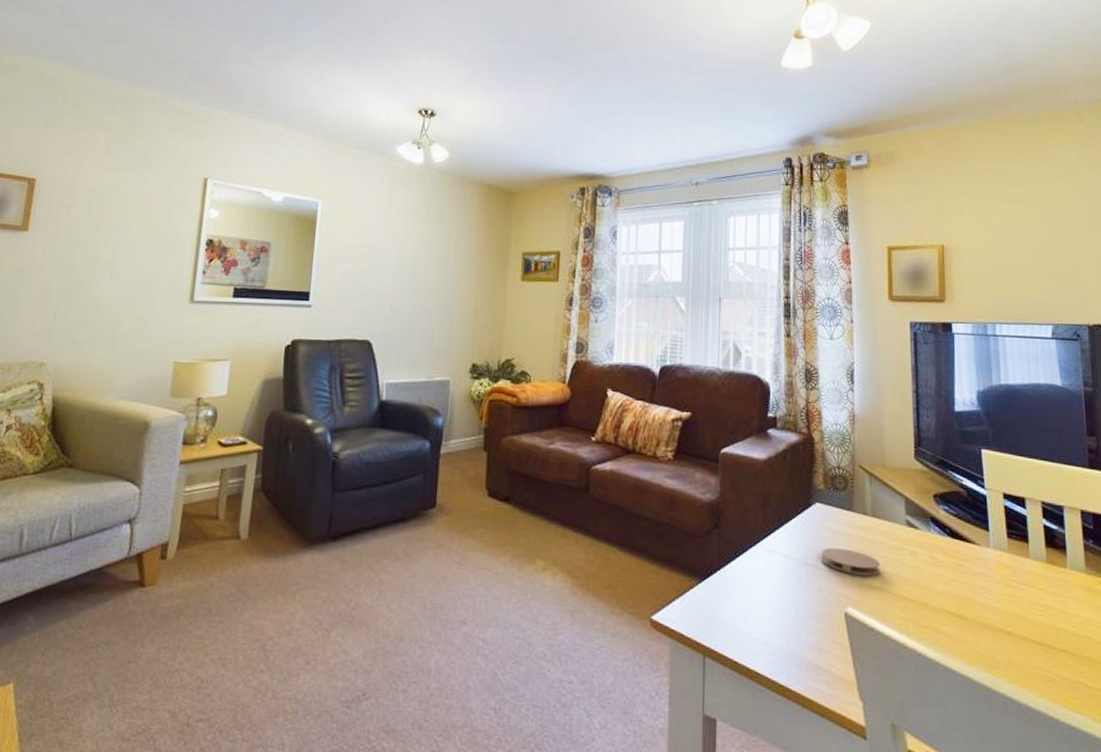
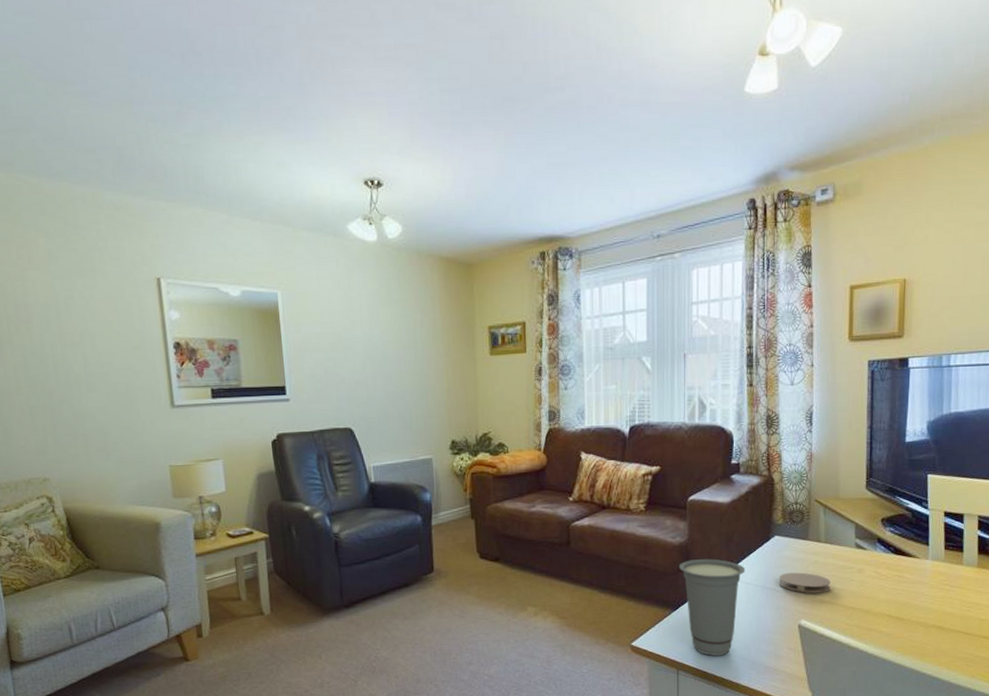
cup: none [708,521,783,643] -> present [678,559,746,656]

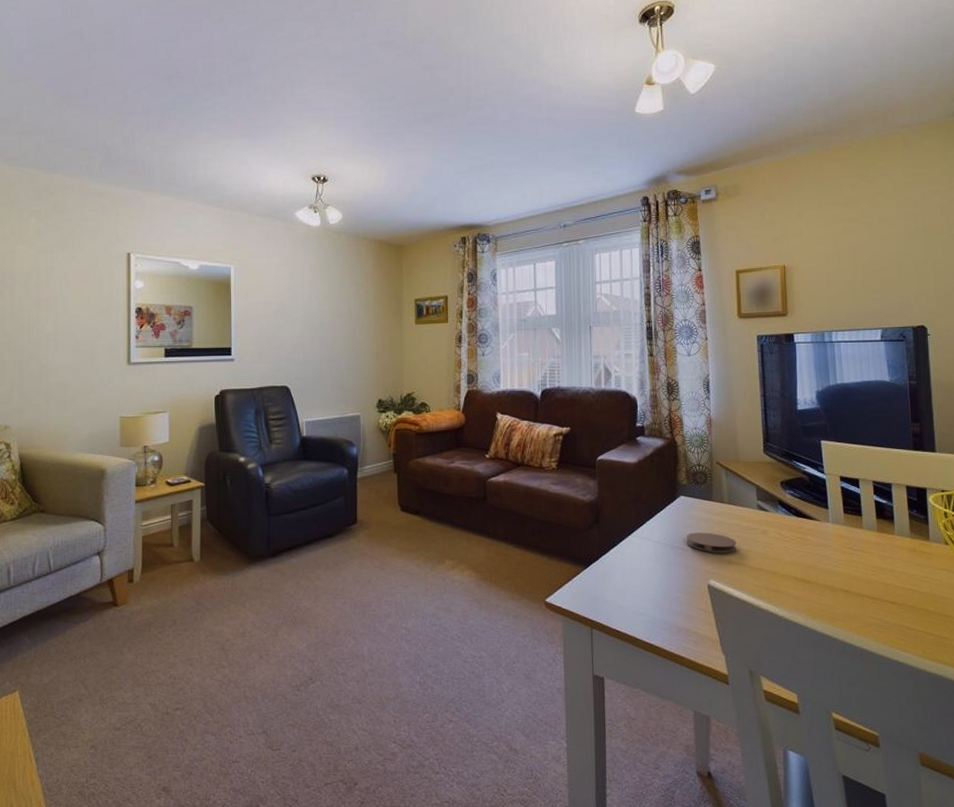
cup: present [678,559,746,656] -> none [589,517,654,614]

